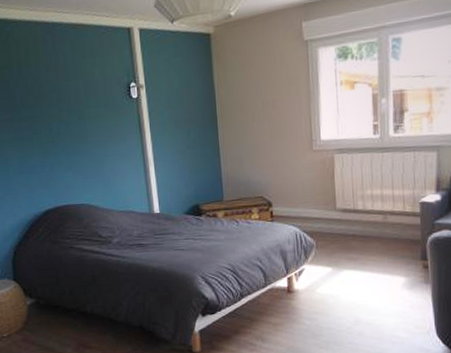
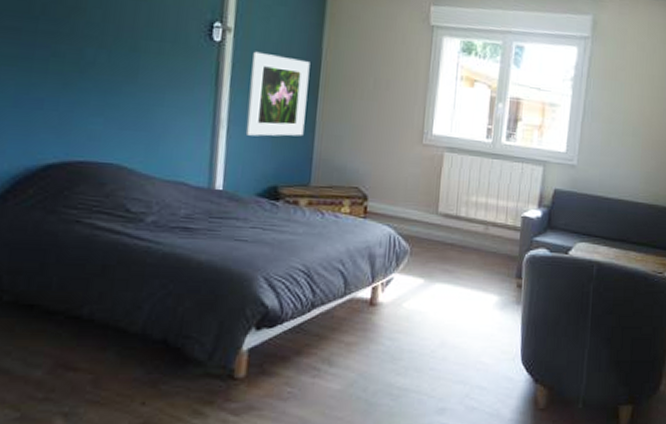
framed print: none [162,98,211,168] -> present [245,51,310,137]

